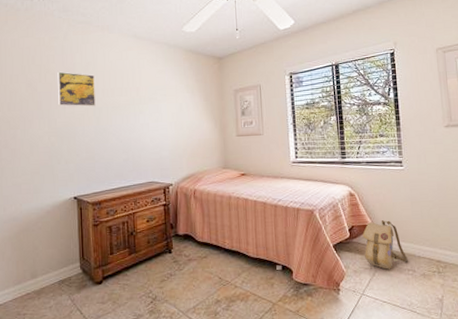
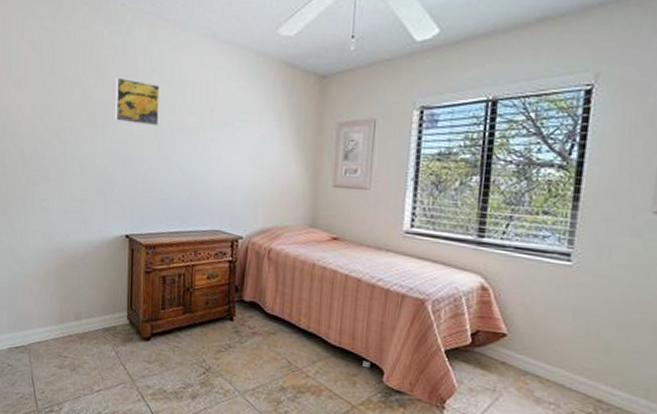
backpack: present [362,220,408,270] -> none [488,330,552,397]

